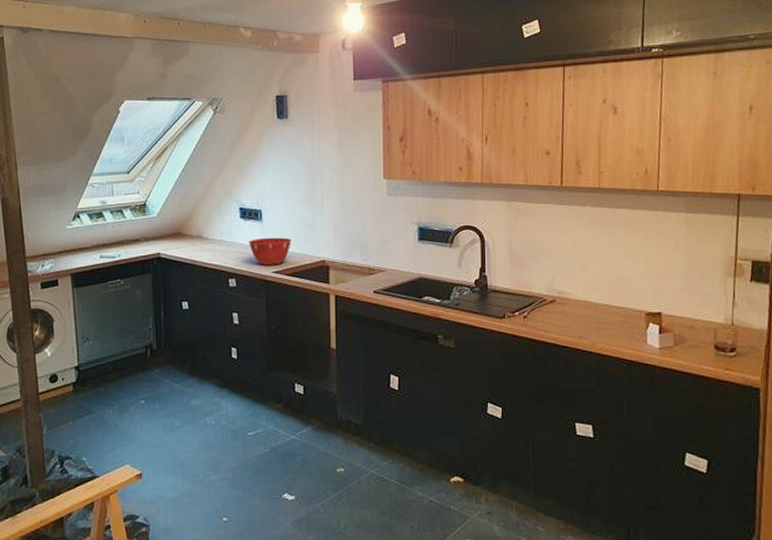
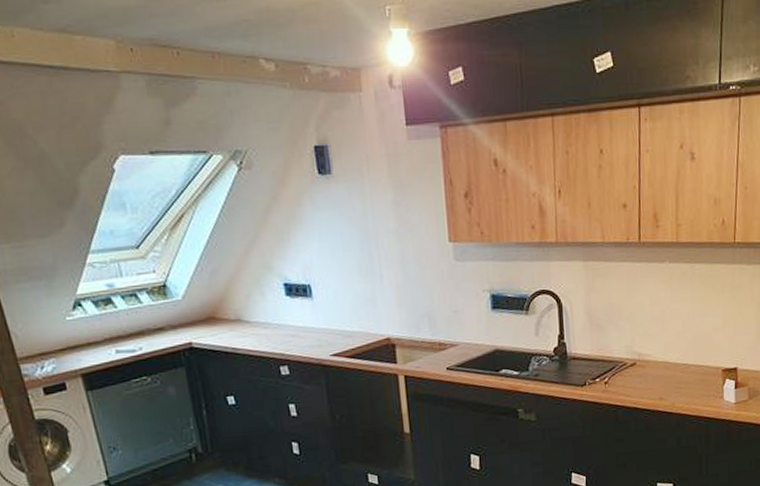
mixing bowl: present [249,237,291,265] -> none [299,315,350,348]

